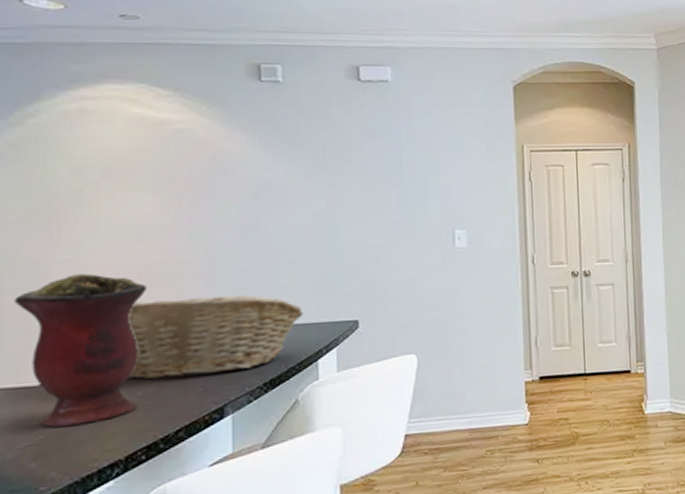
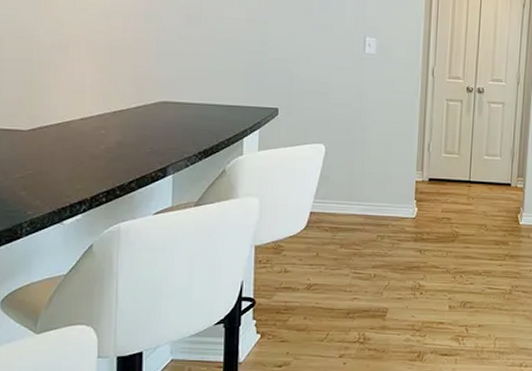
vase: present [15,274,147,427] -> none [11,41,111,166]
fruit basket: present [128,295,304,380] -> none [94,70,234,139]

